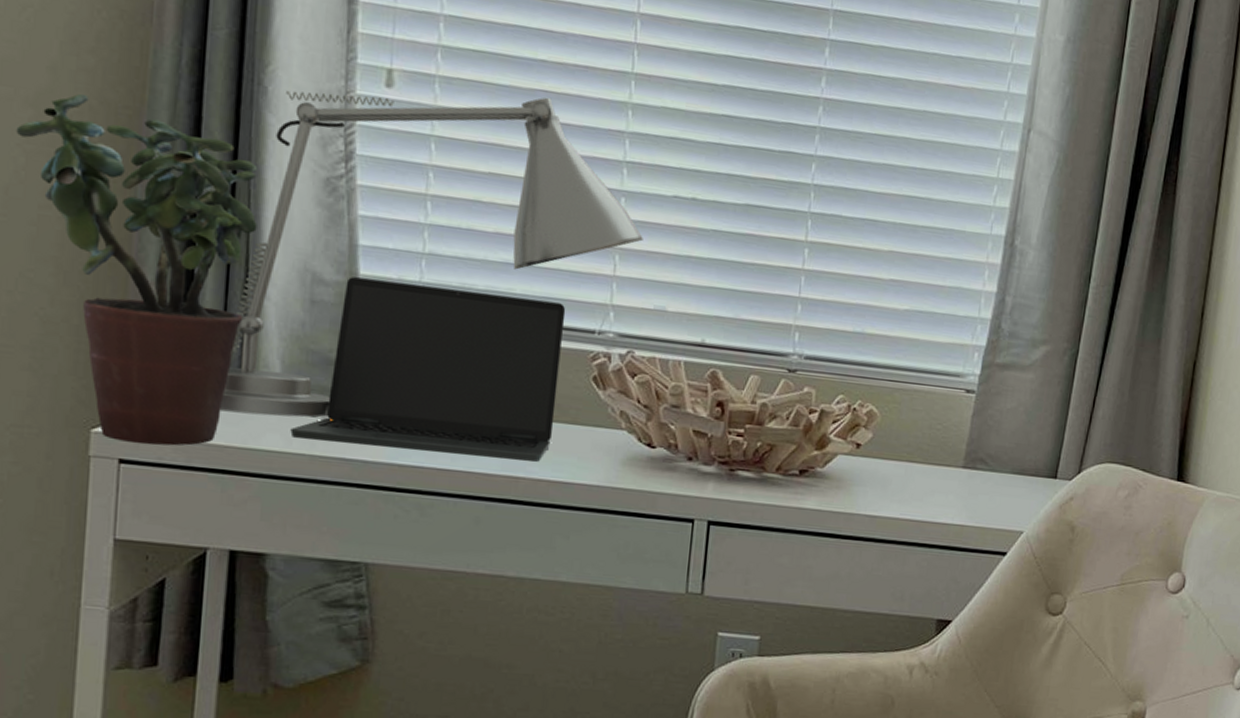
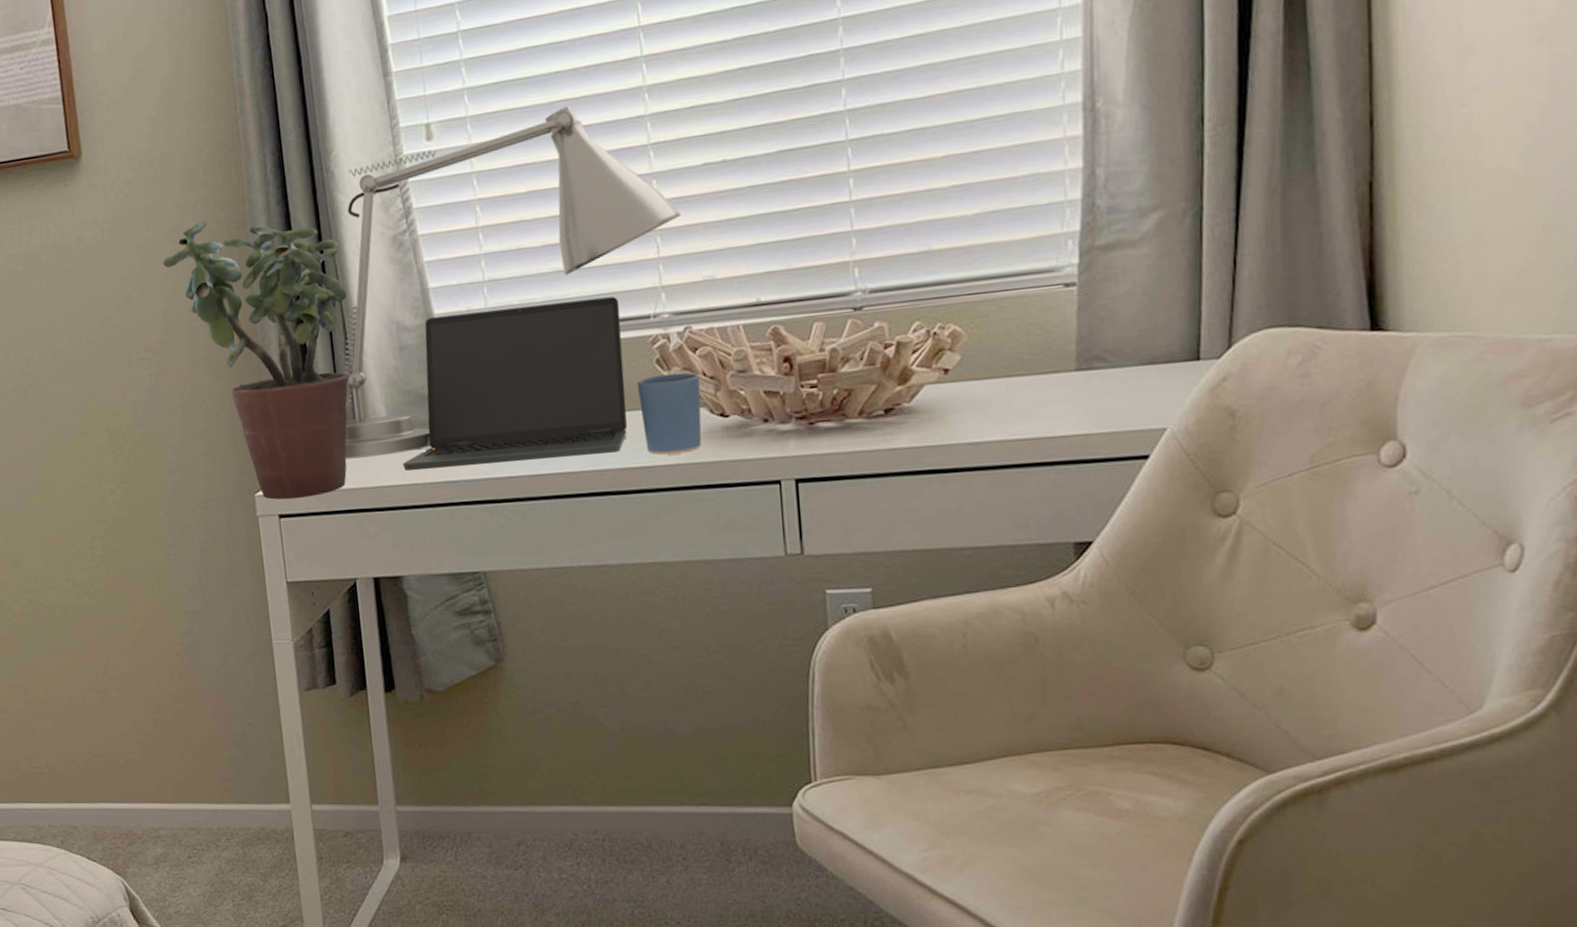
mug: none [567,392,634,476] -> present [636,372,702,456]

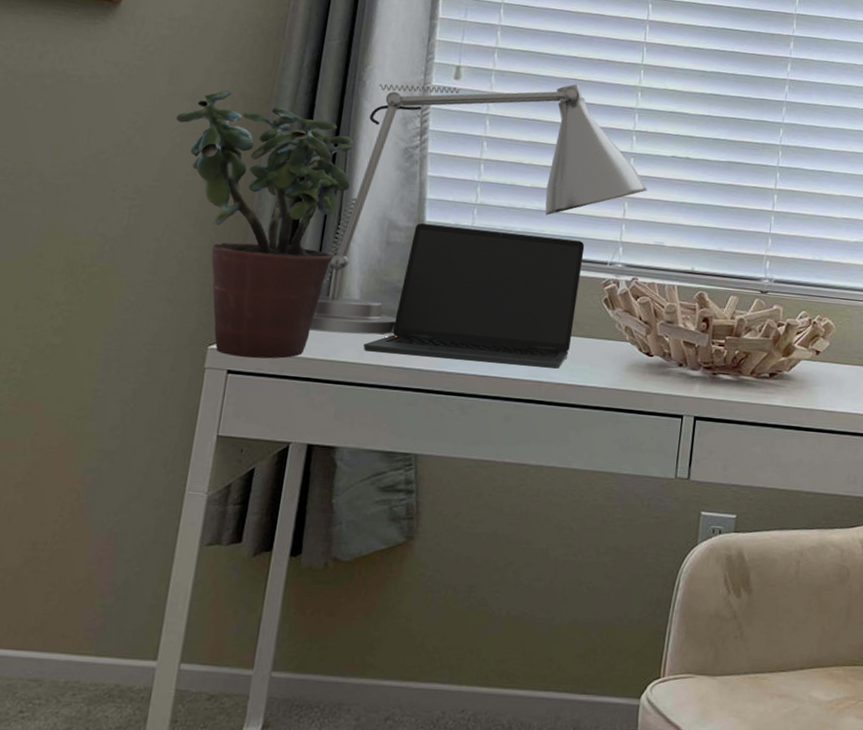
mug: present [636,372,702,456] -> none [581,311,636,380]

